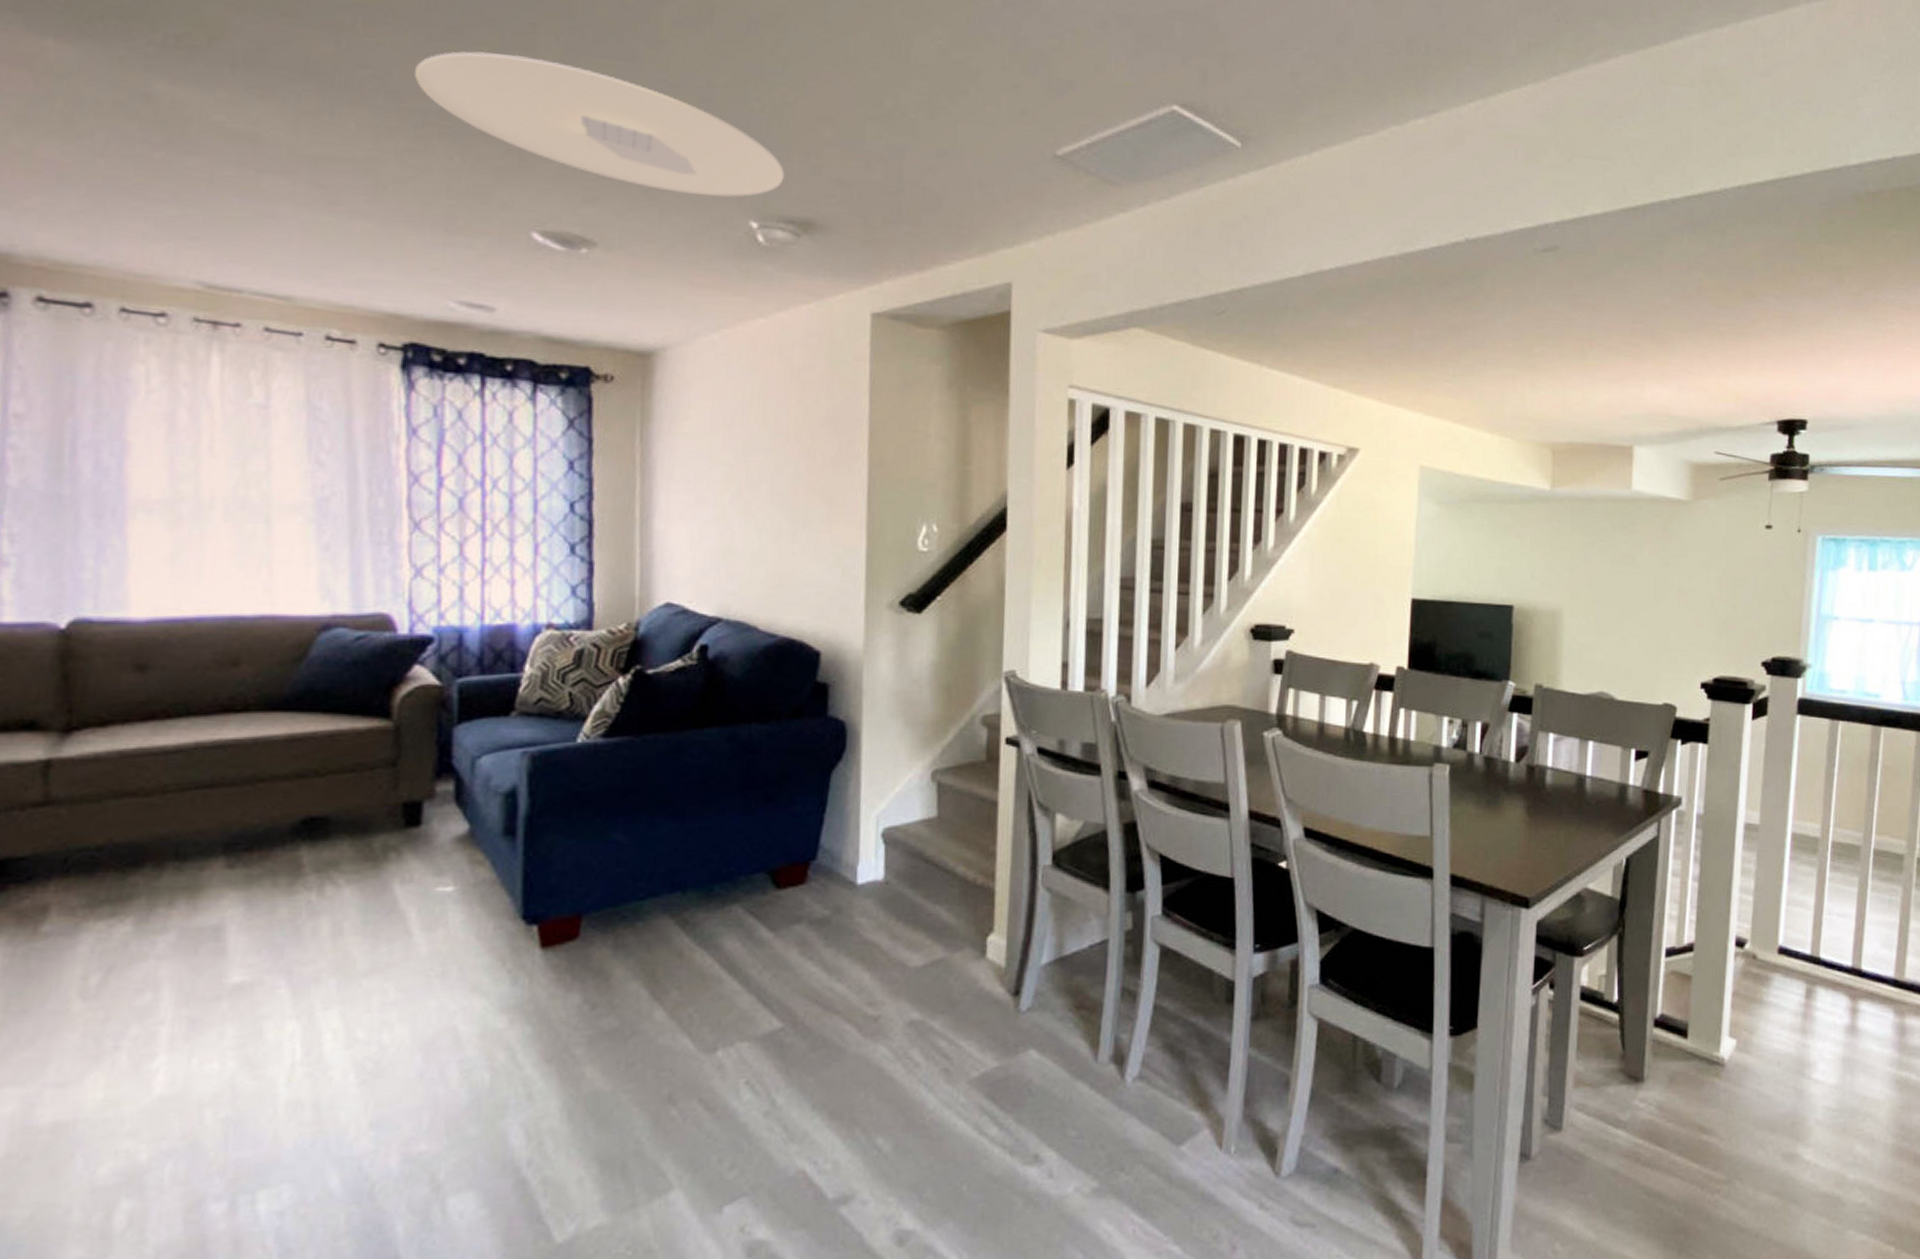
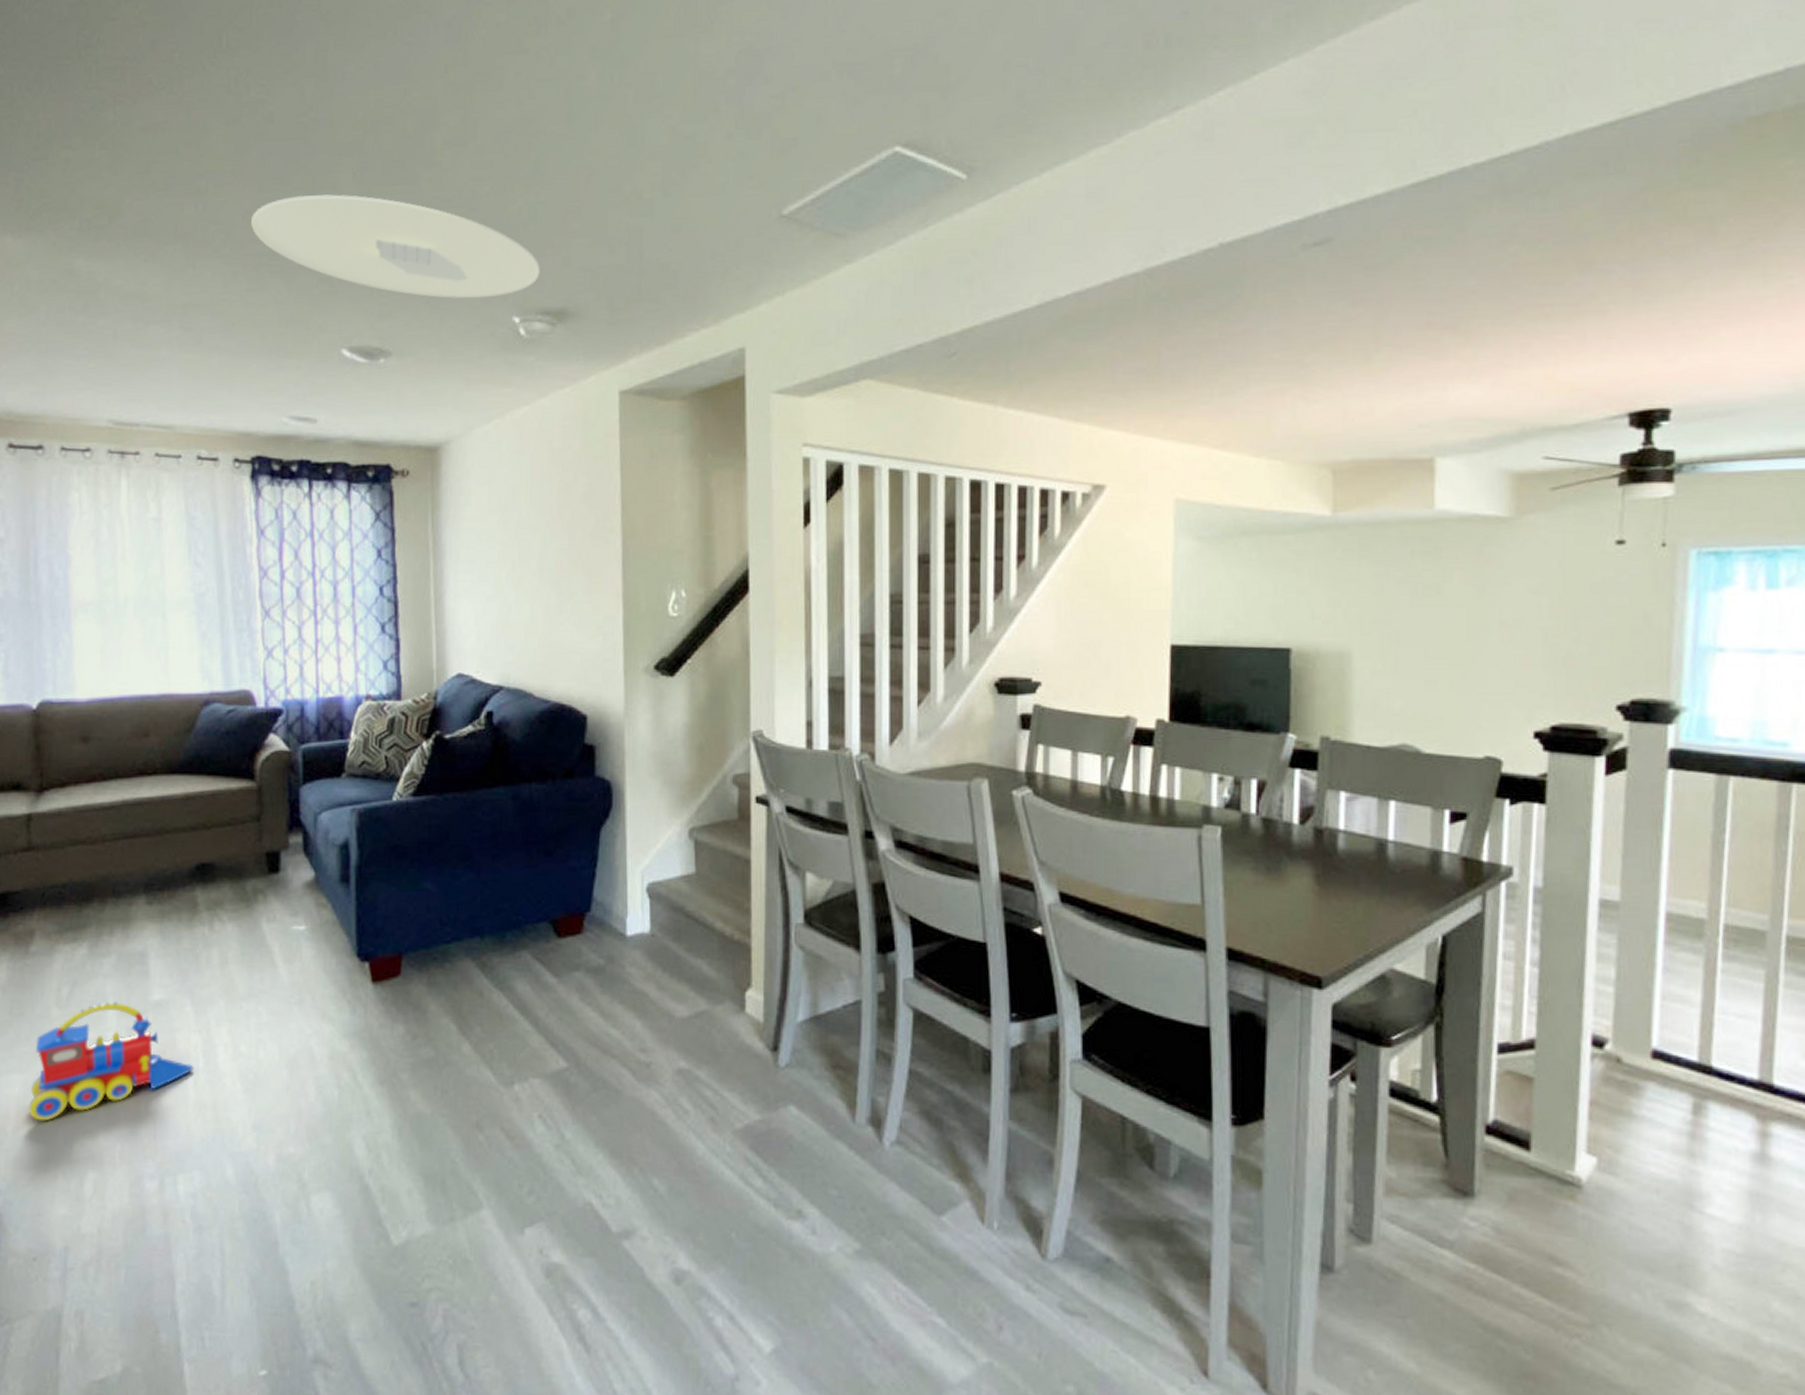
toy train: none [28,988,288,1144] -> present [28,1002,194,1121]

